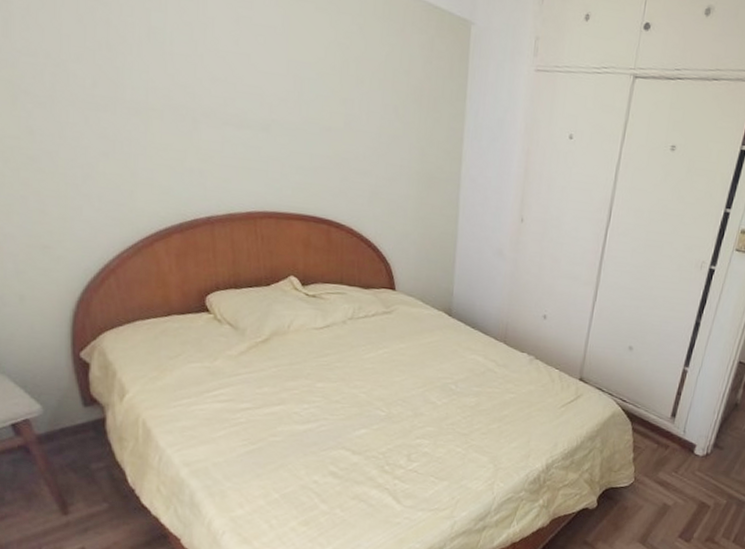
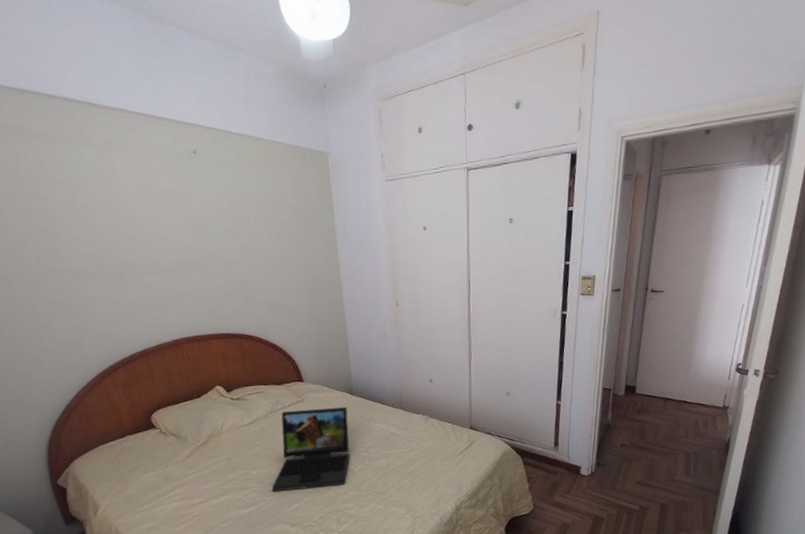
laptop: none [336,321,441,417] -> present [271,407,350,491]

